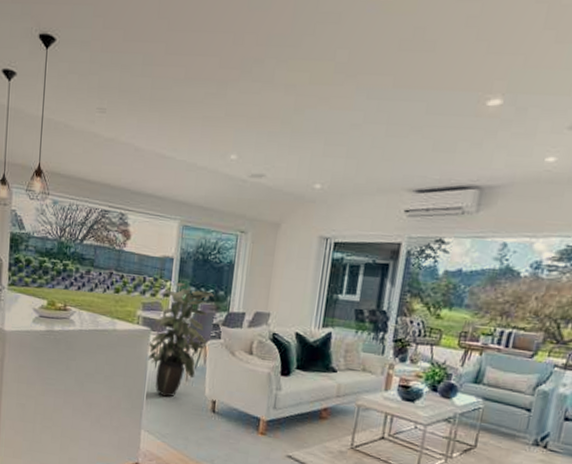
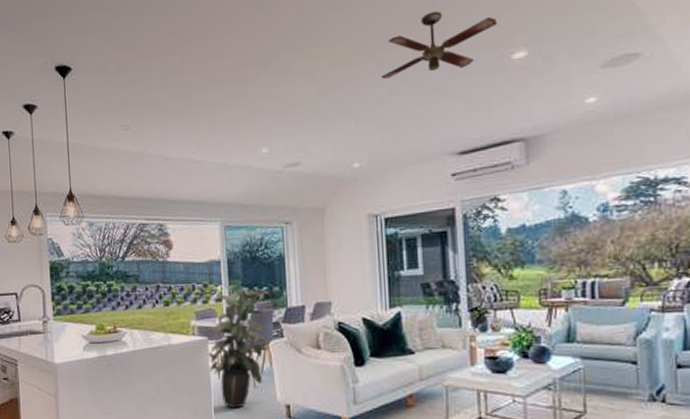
ceiling fan: none [358,43,482,106] -> present [381,11,497,79]

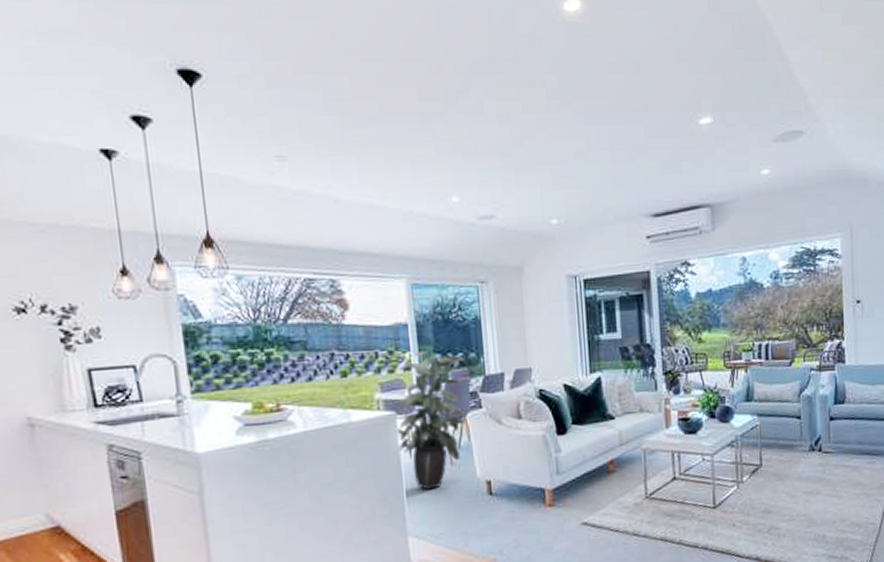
ceiling fan: present [381,11,497,79] -> none [577,65,686,131]

